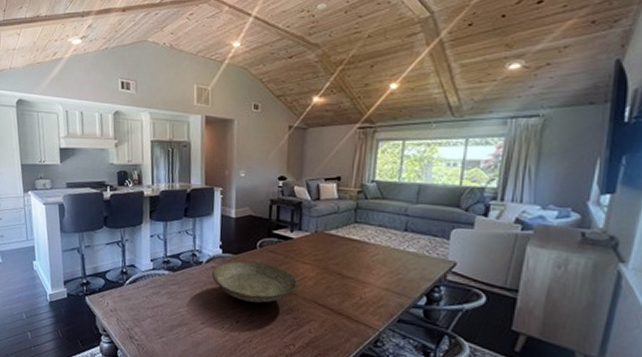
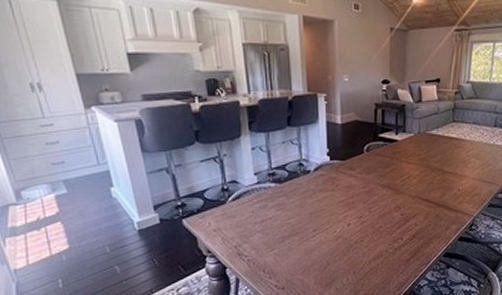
decorative bowl: present [212,261,298,304] -> none [321,166,404,206]

